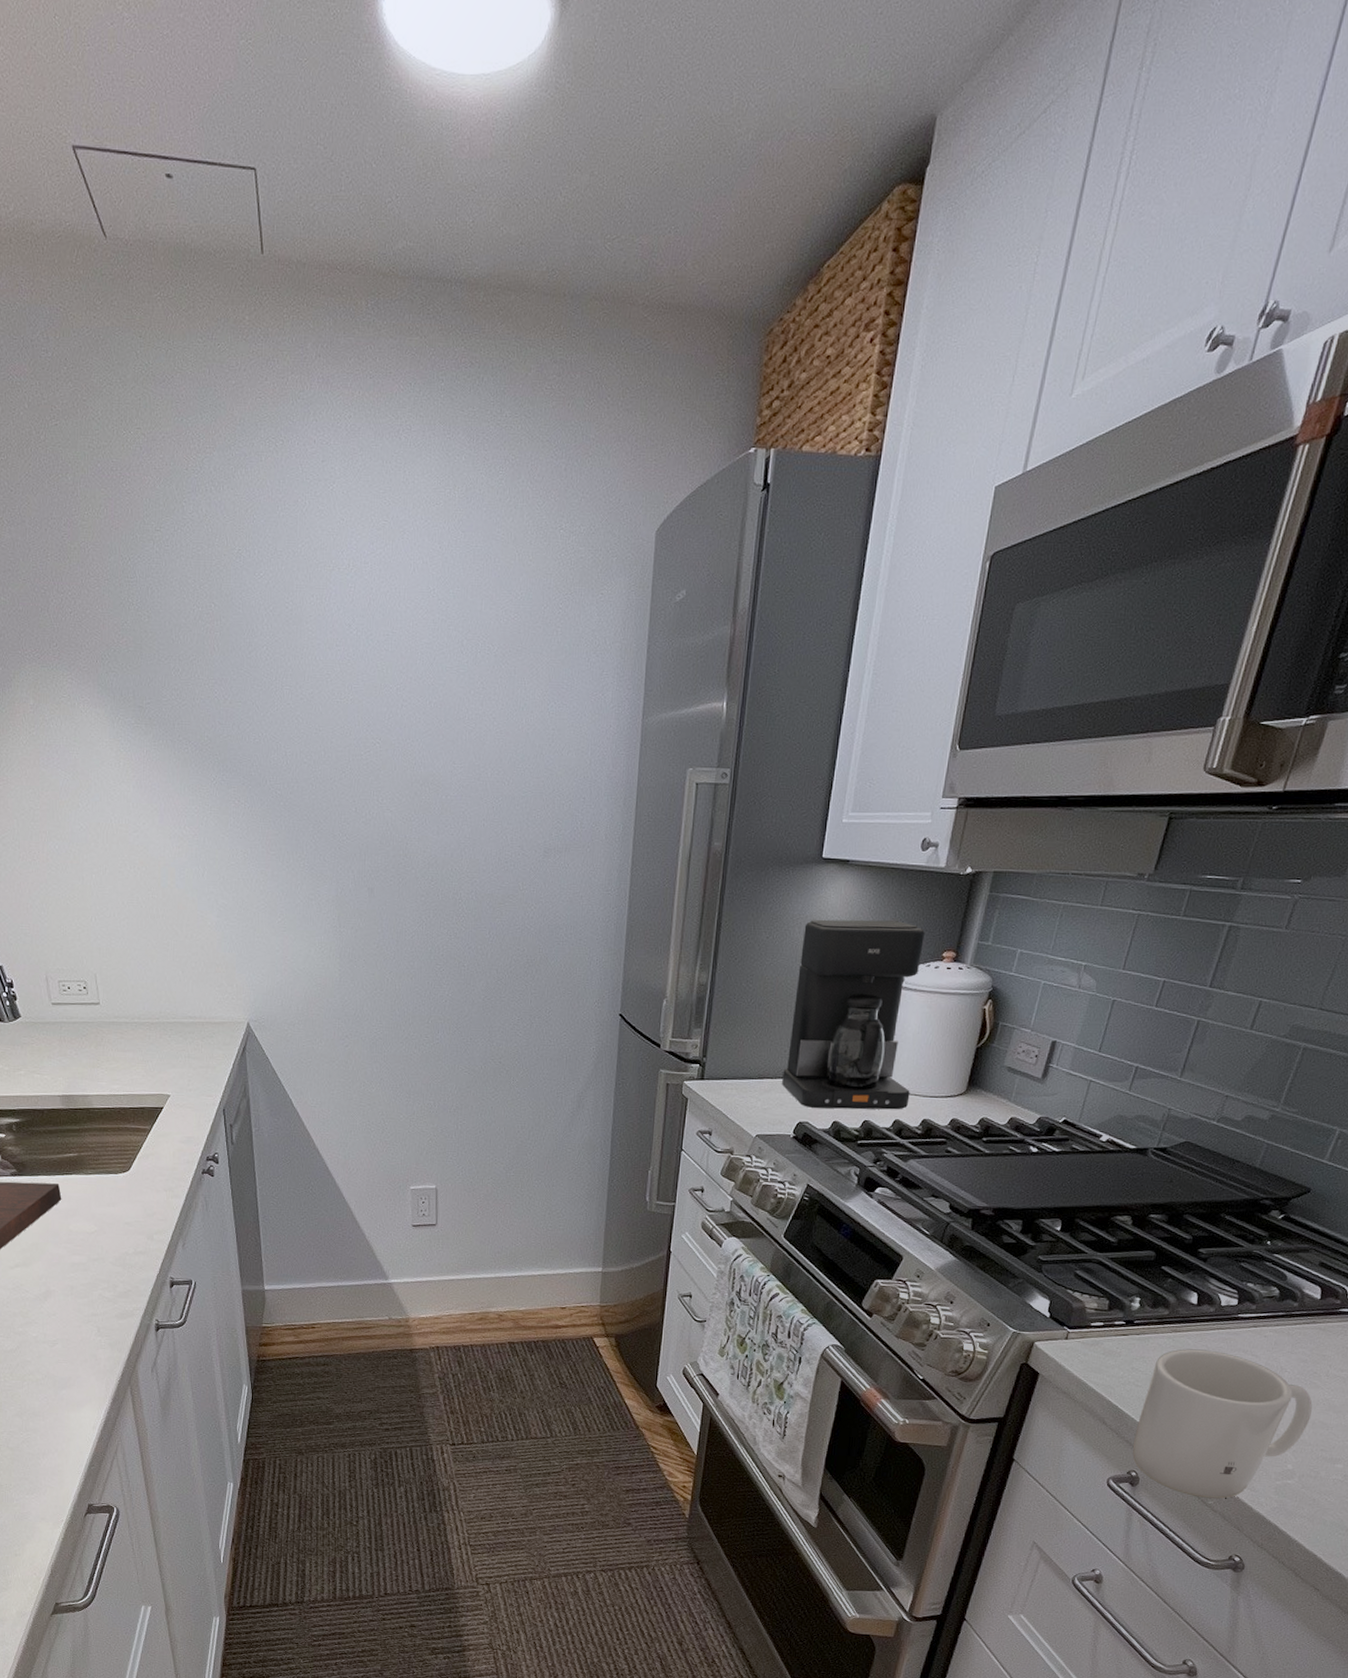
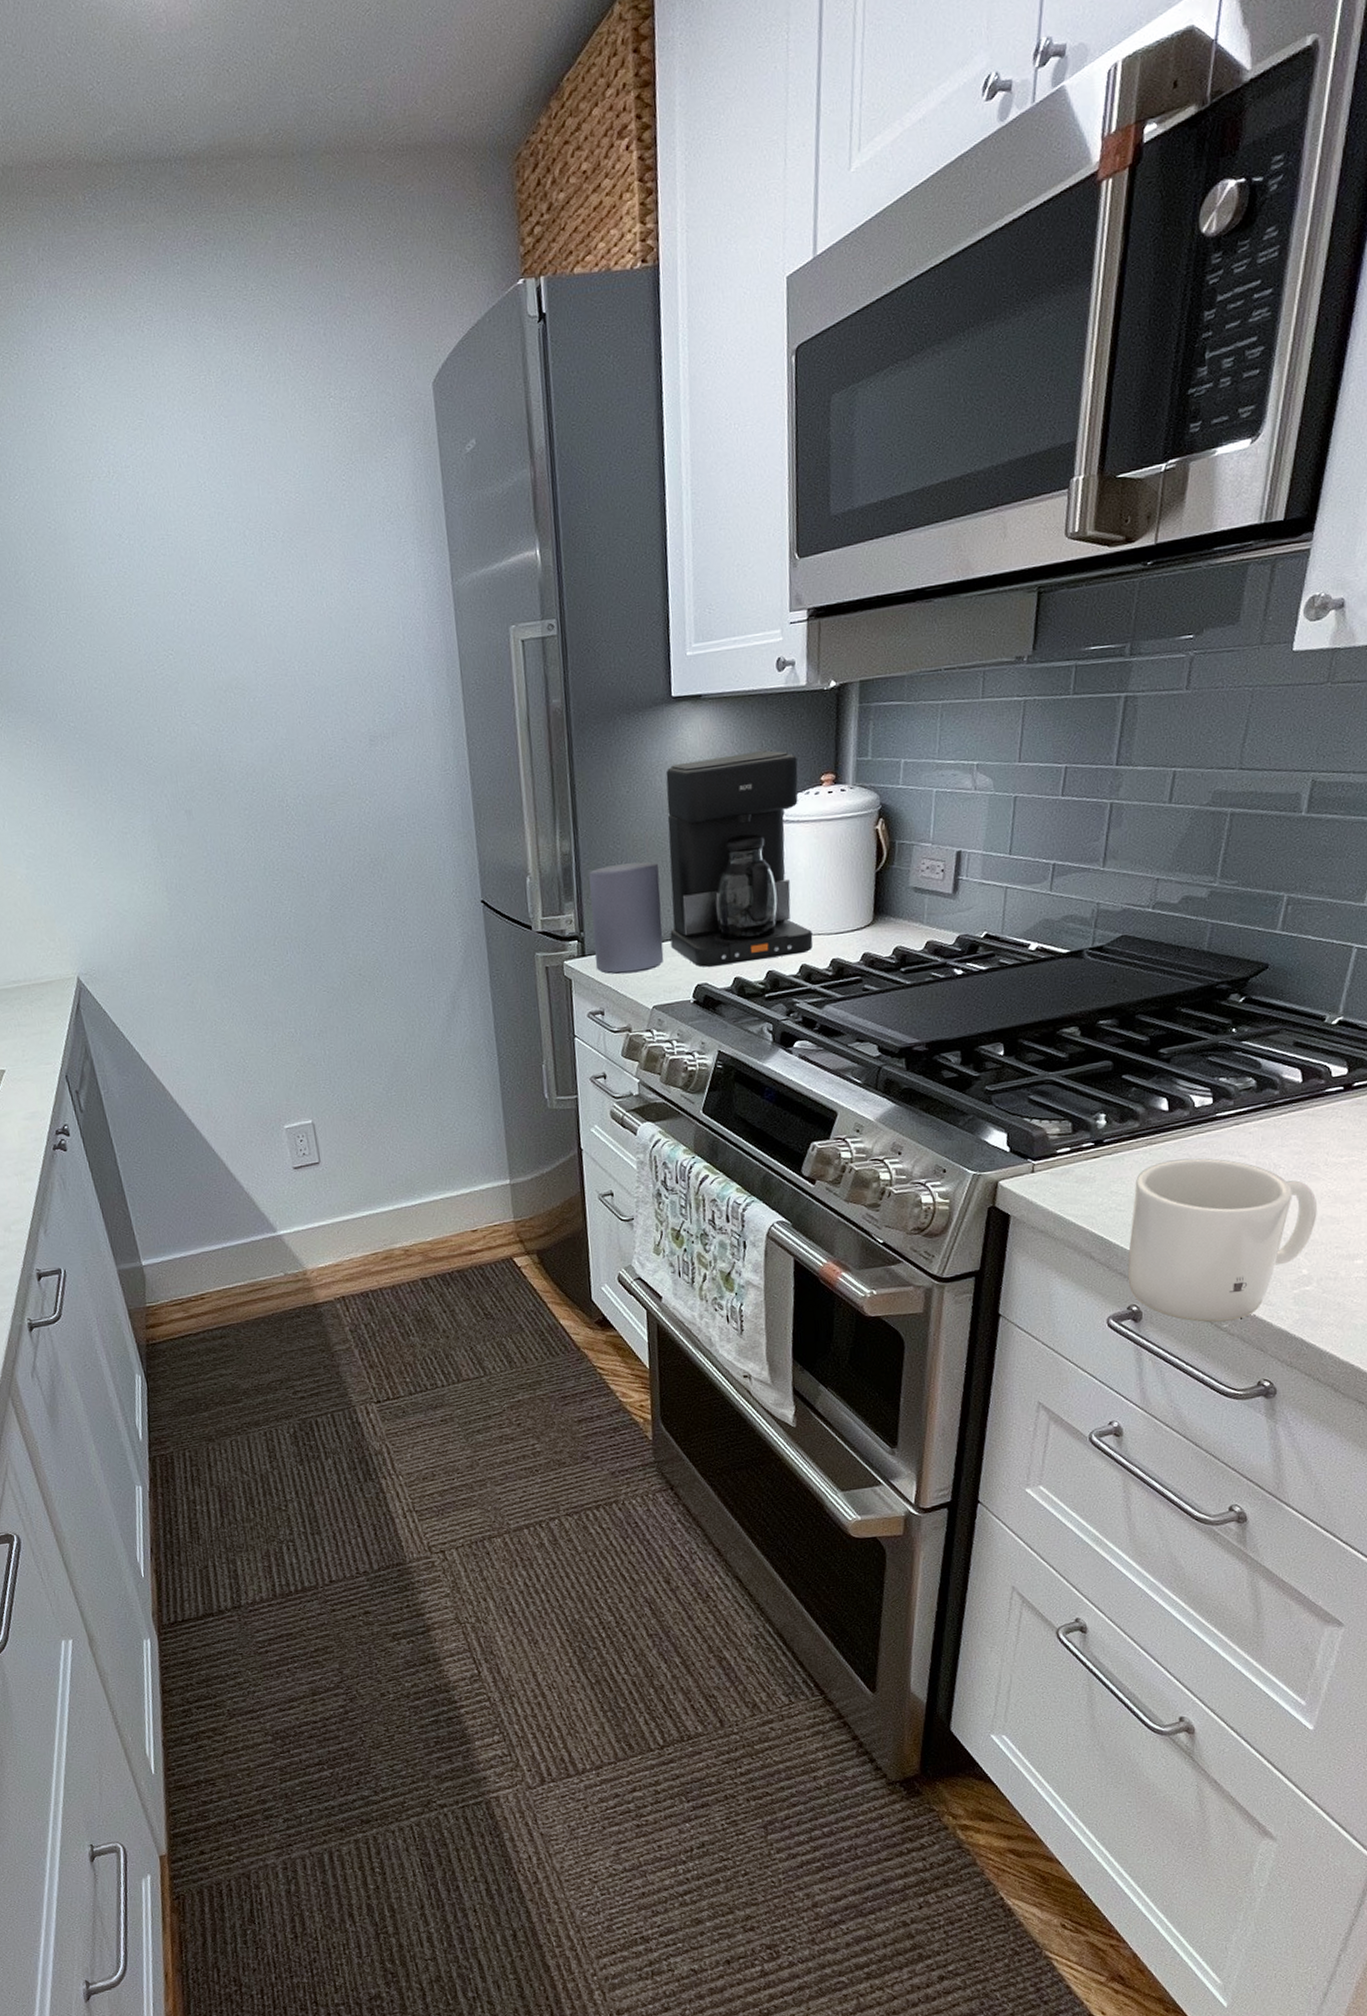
canister: none [711,1002,783,1102] -> present [589,861,664,975]

